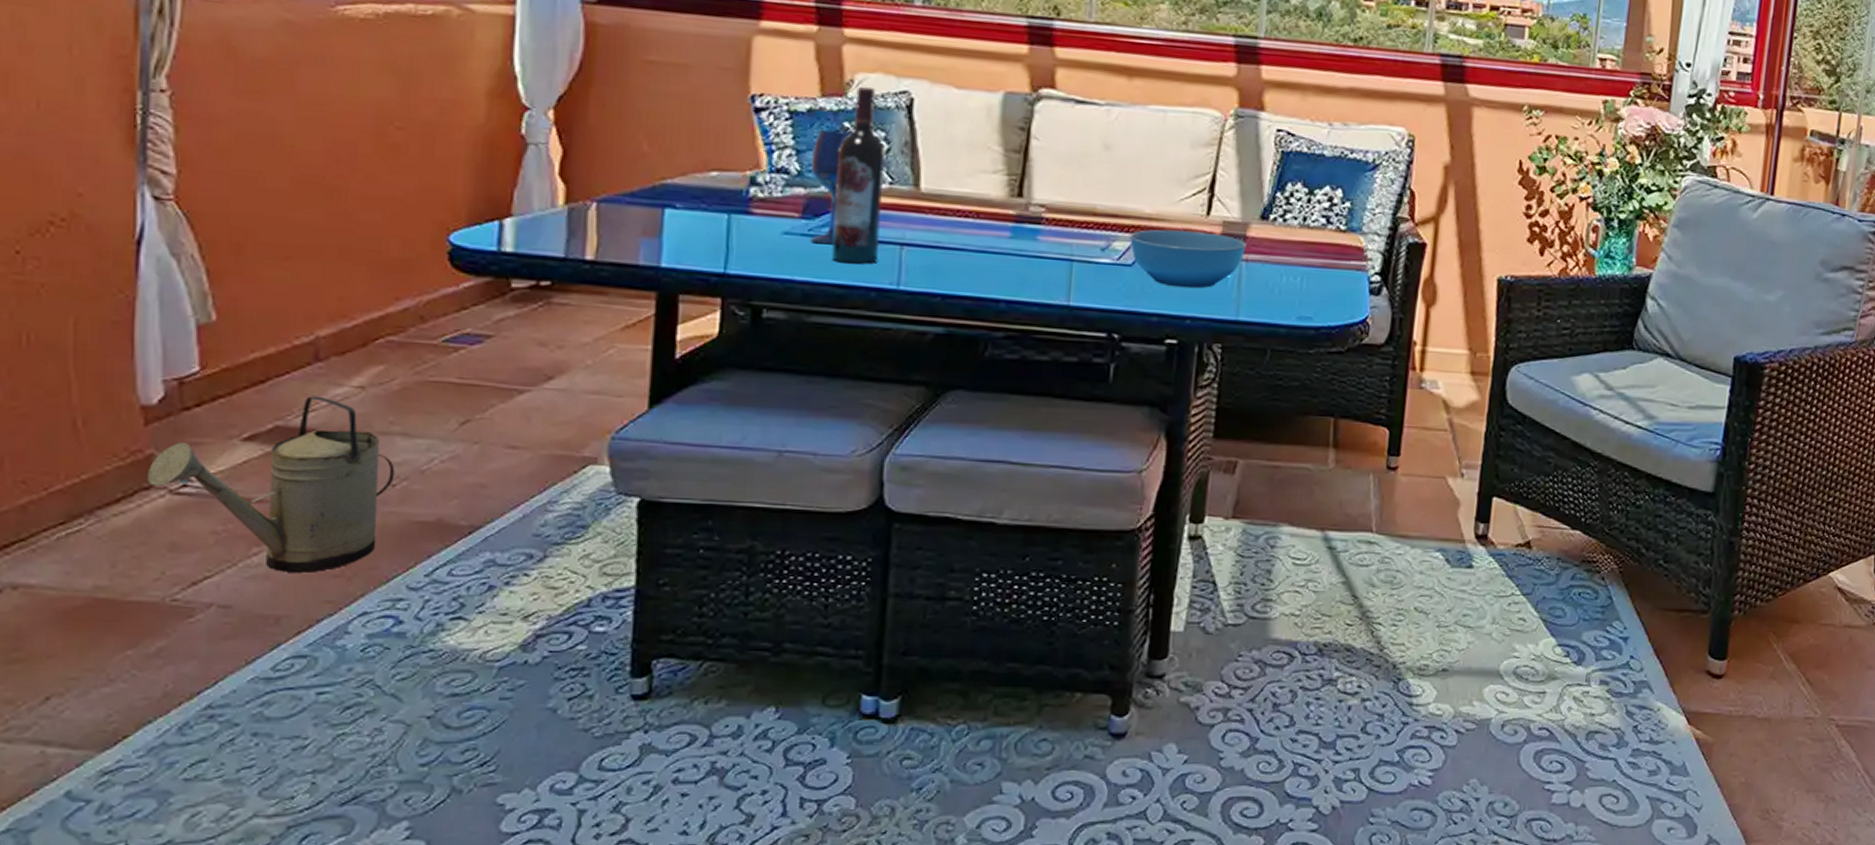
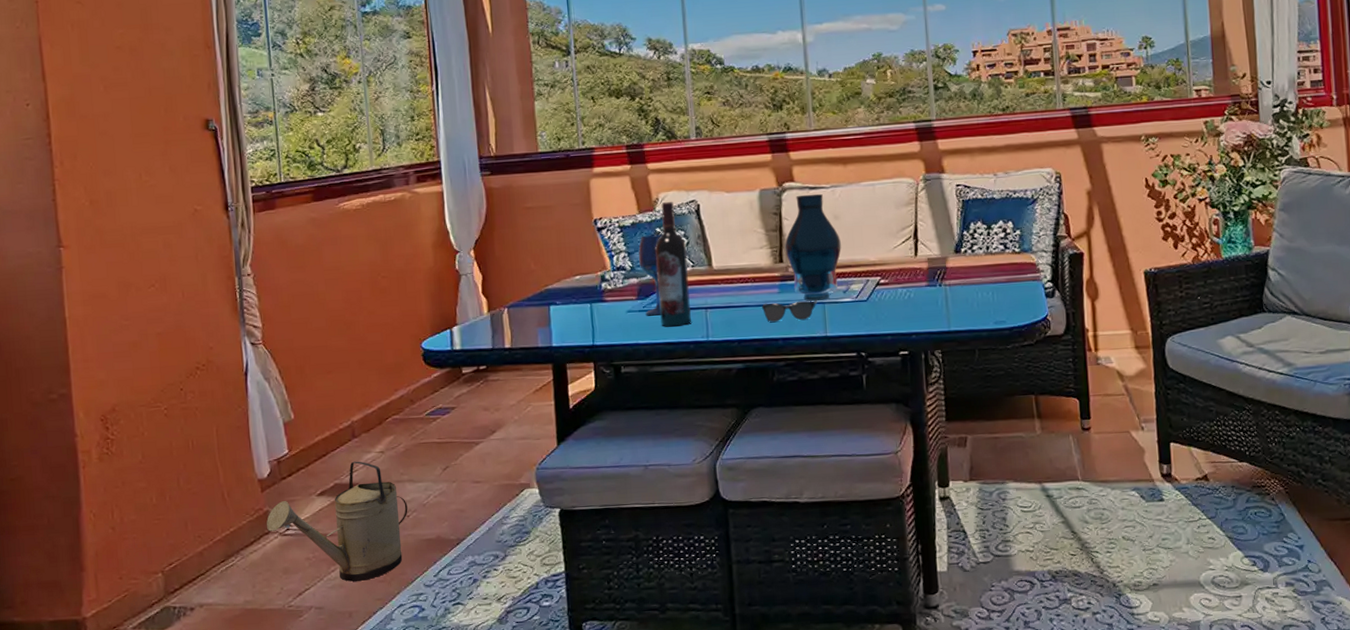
sunglasses: none [982,249,1064,280] -> present [761,299,818,323]
vase: none [1028,108,1109,258] -> present [784,193,841,302]
bowl: present [1129,229,1247,289] -> none [861,268,948,312]

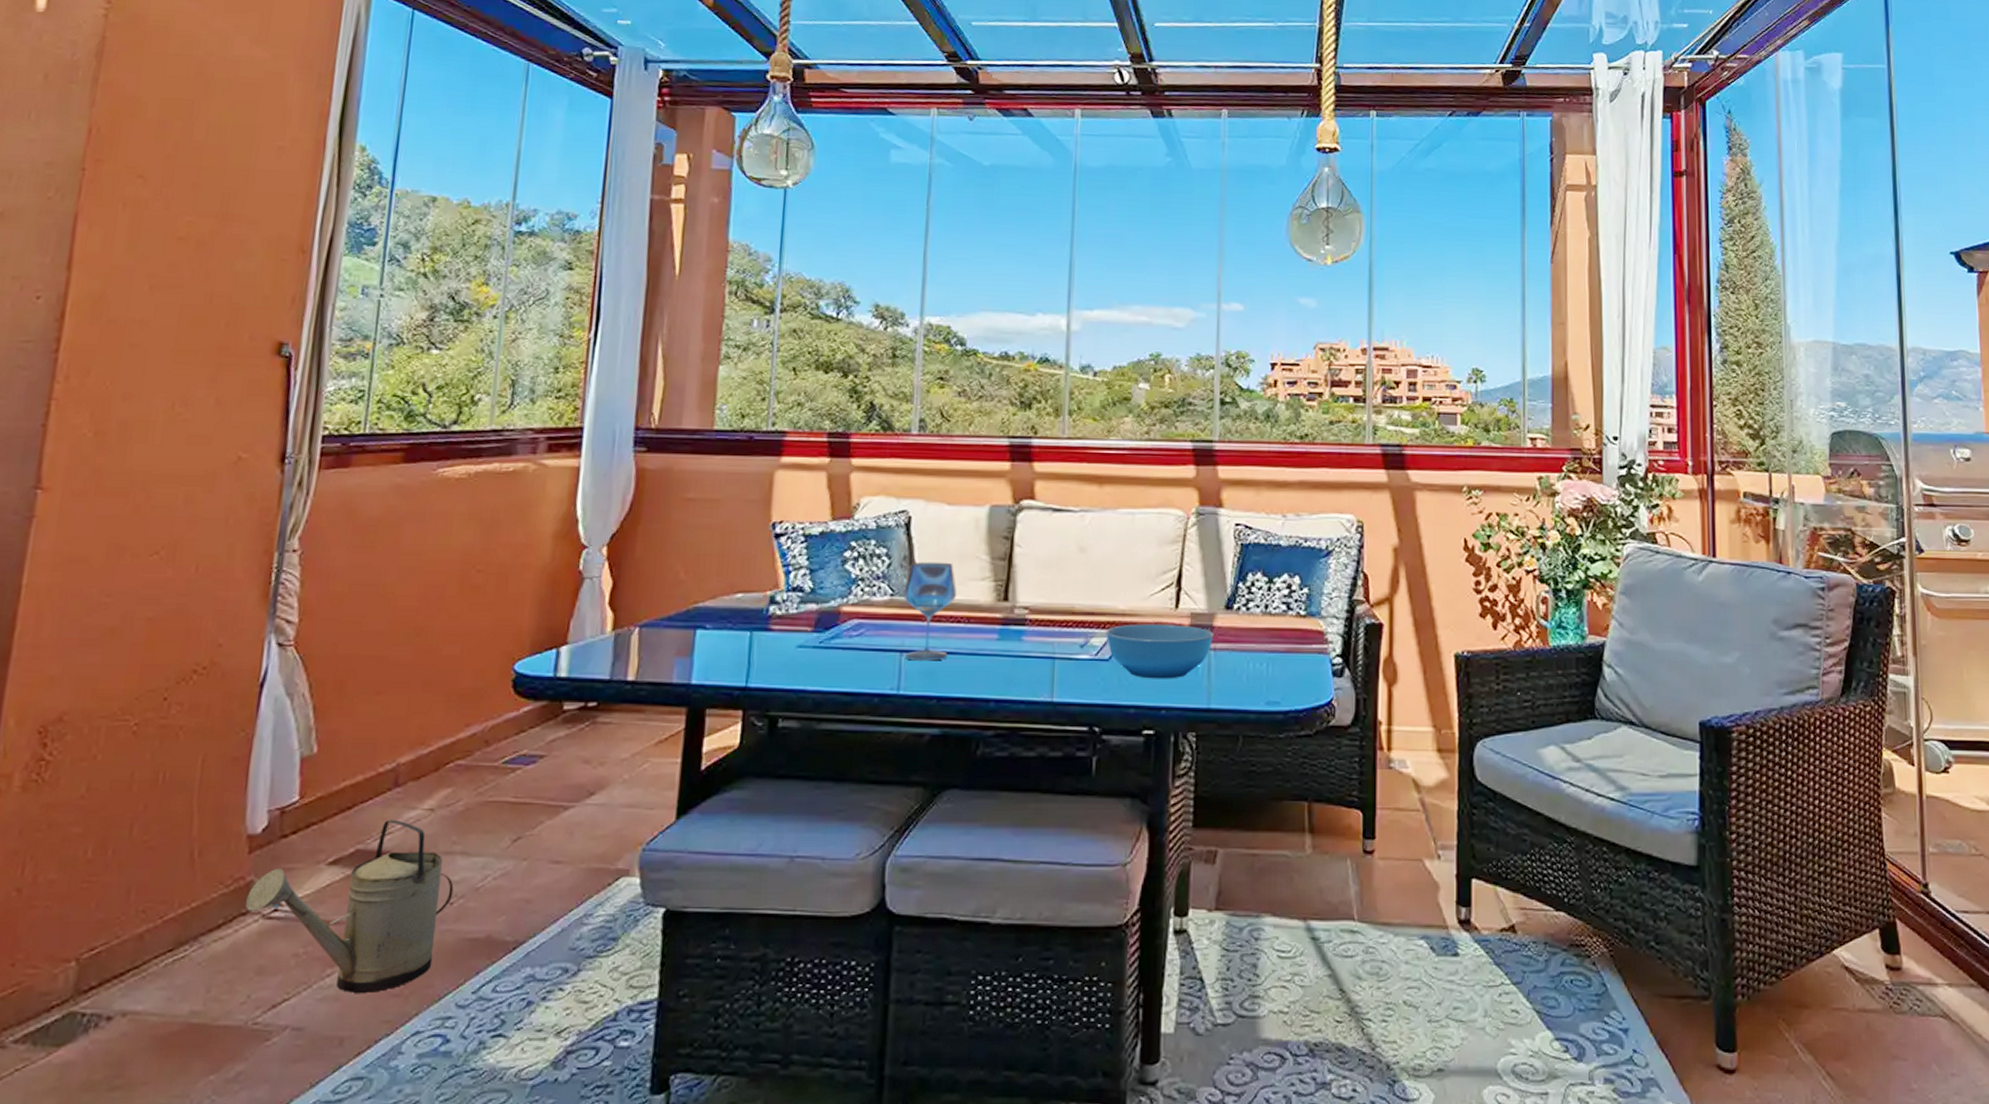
wineglass: present [638,234,662,316] -> none [821,549,858,655]
wine bottle: present [655,202,691,327] -> none [839,509,887,672]
wine glass: none [701,237,743,315] -> present [903,561,958,661]
sunglasses: present [761,299,818,323] -> none [973,651,1047,679]
vase: present [784,193,841,302] -> none [1012,517,1085,656]
bowl: none [861,268,948,312] -> present [1105,624,1214,679]

